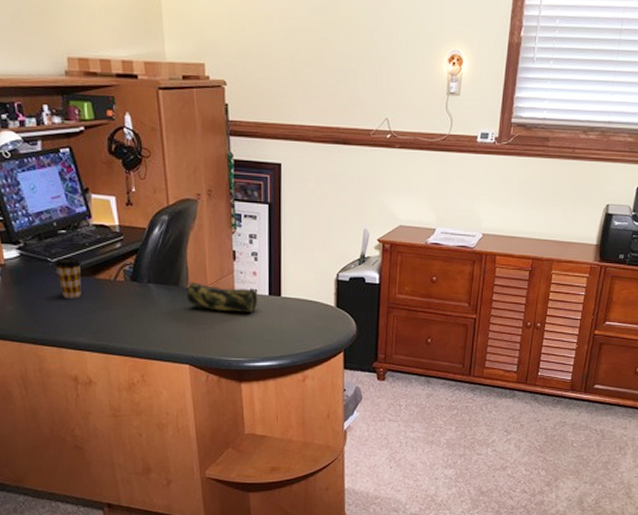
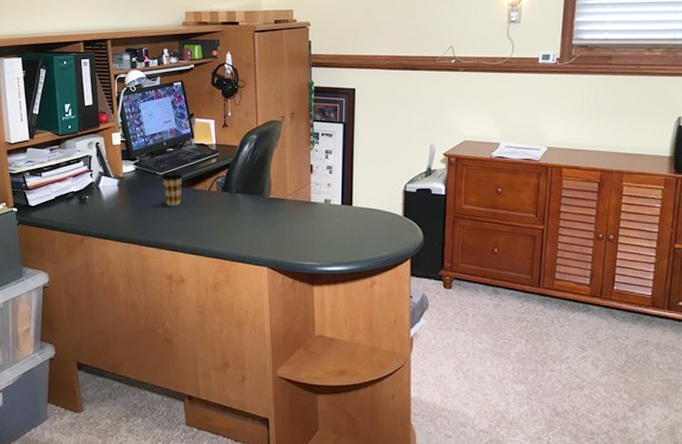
pencil case: present [187,282,258,312] -> none [269,193,332,220]

